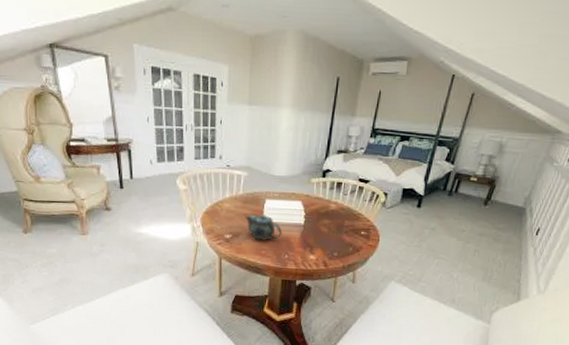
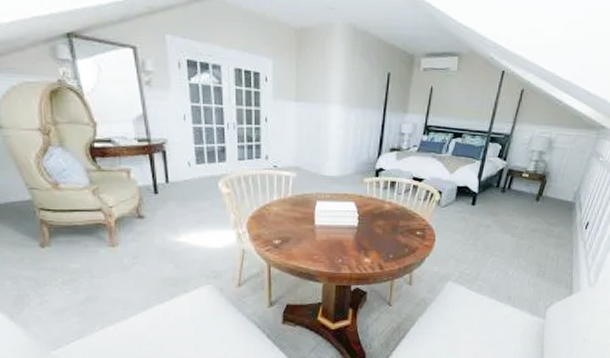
teapot: present [245,213,283,241] -> none [295,216,336,245]

